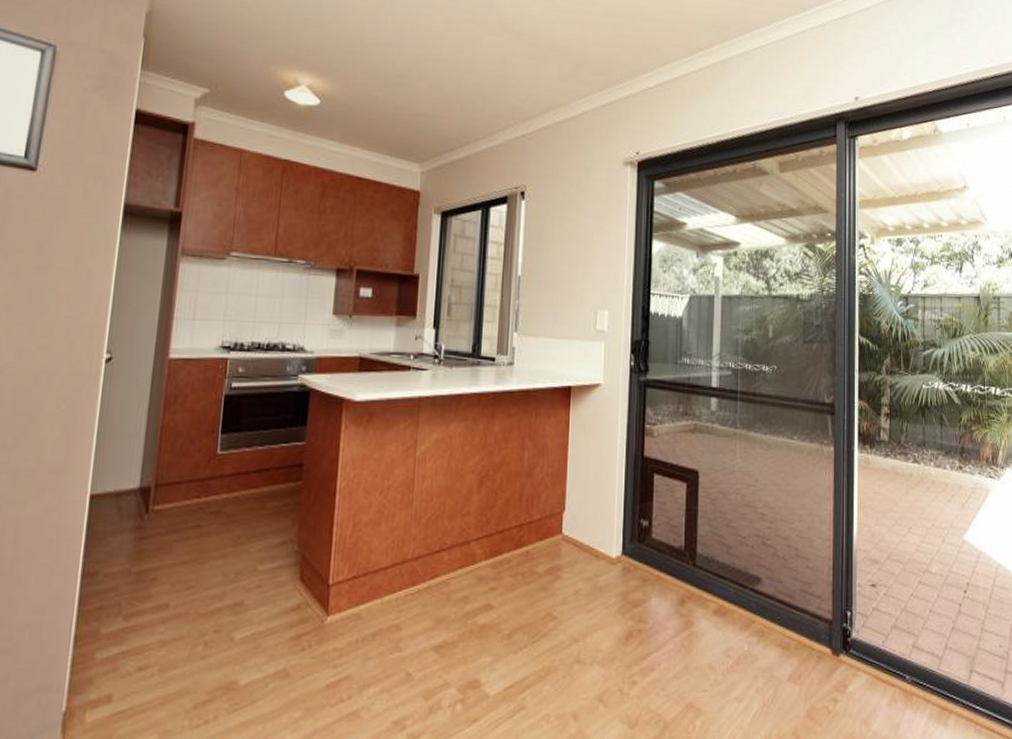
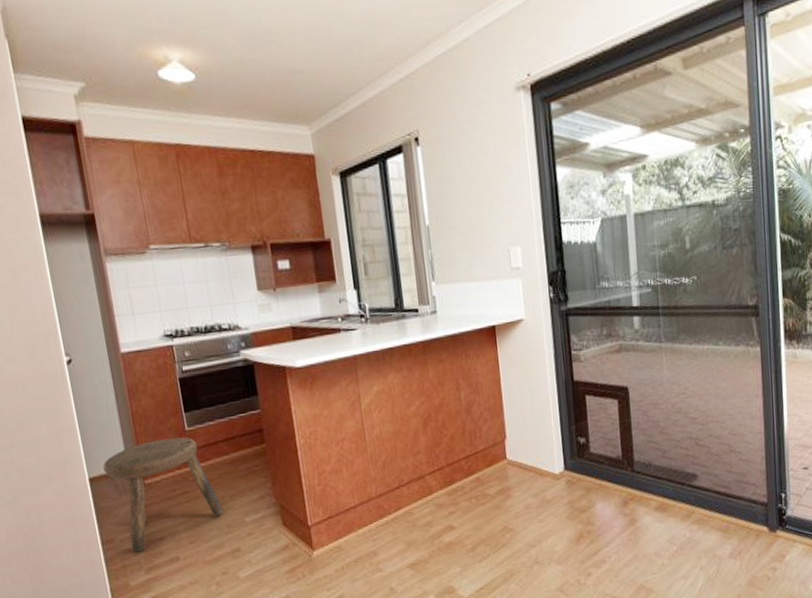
stool: none [110,460,237,592] -> present [102,437,224,552]

